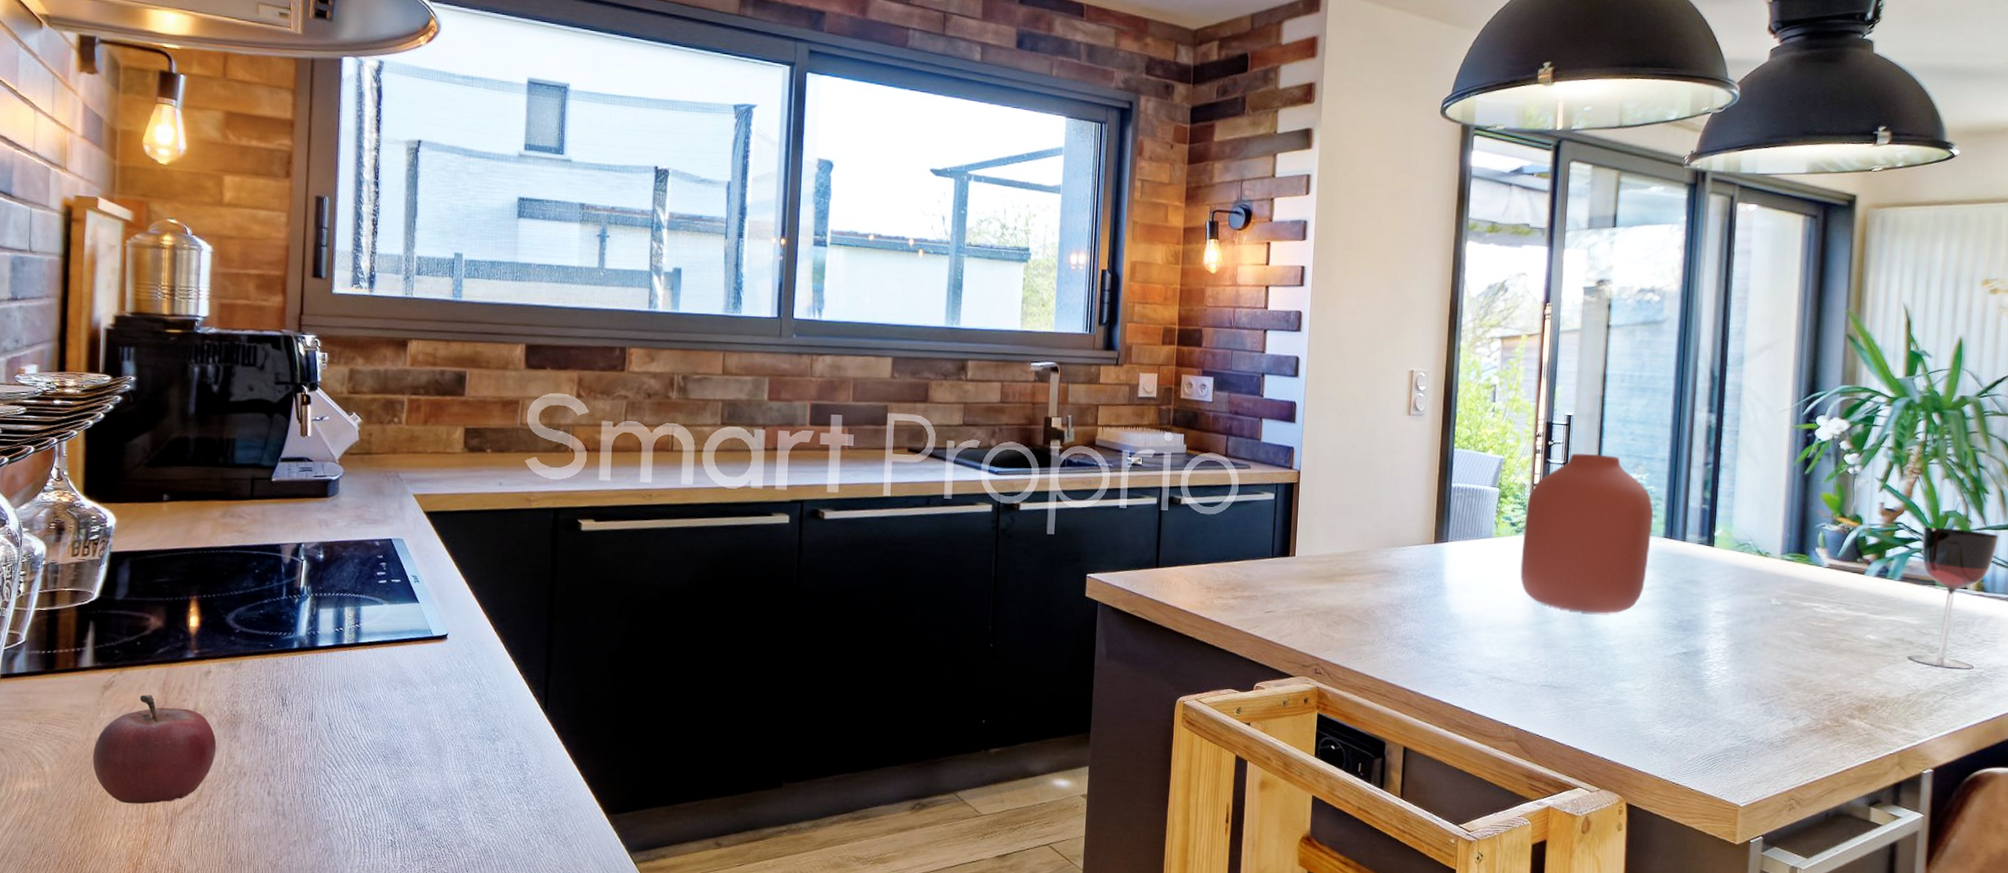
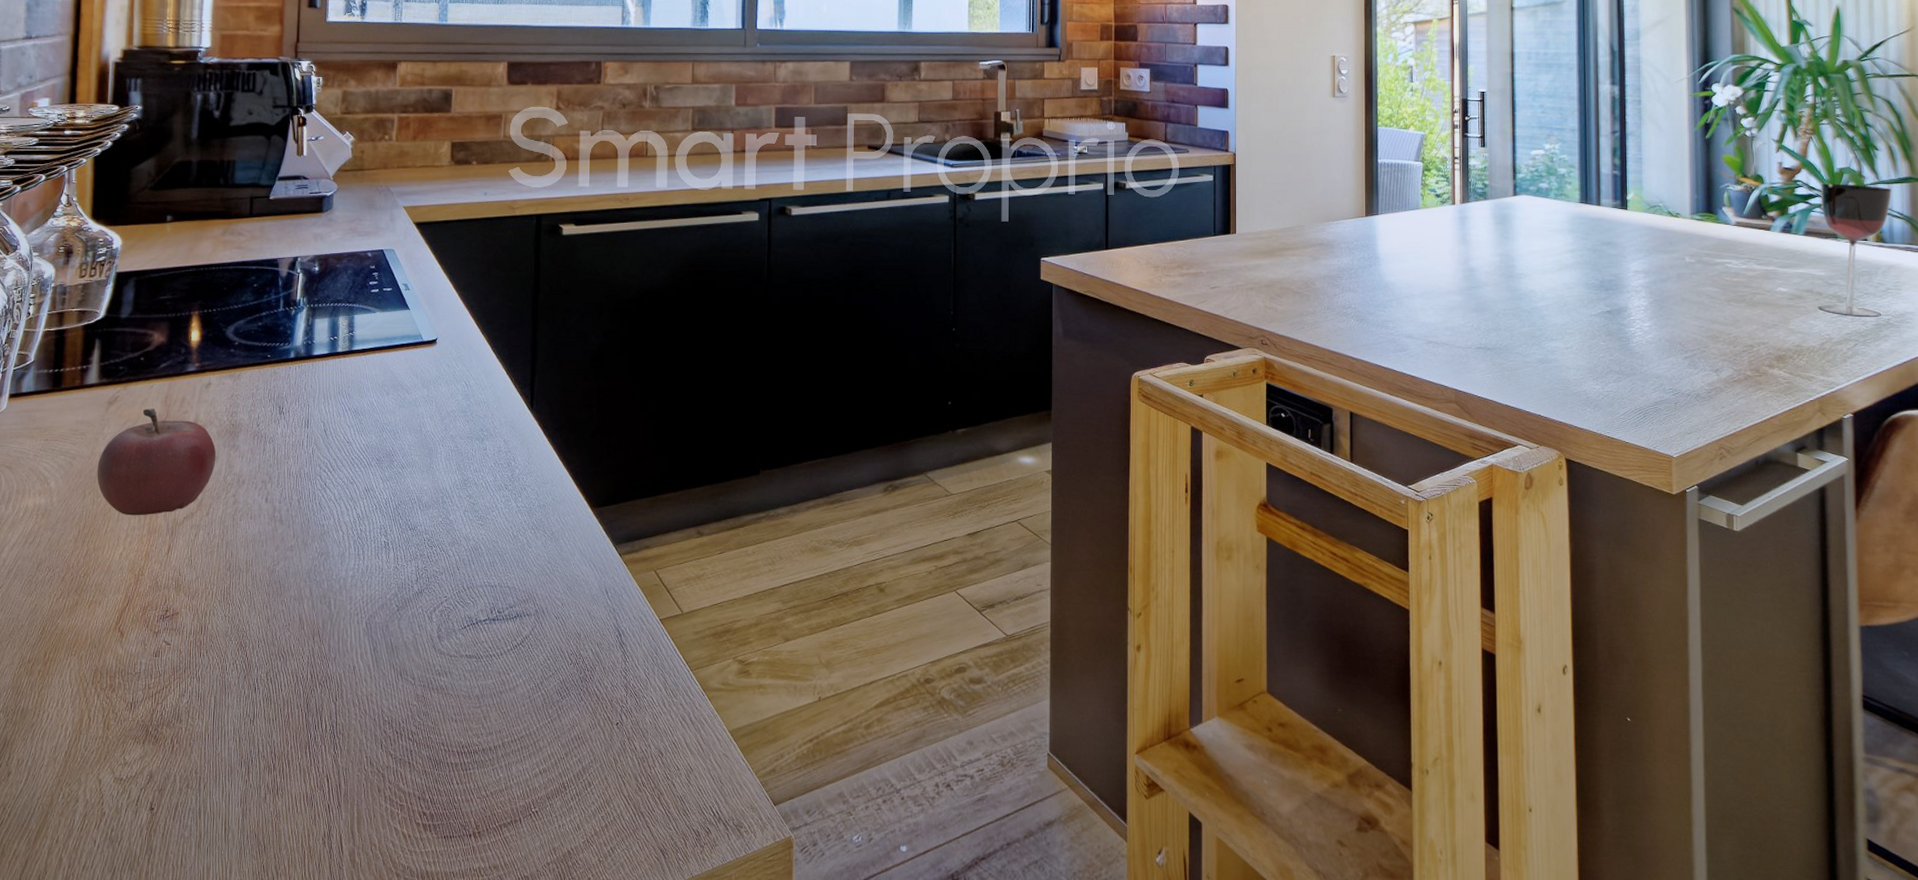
vase: present [1520,453,1654,614] -> none [1448,127,1569,277]

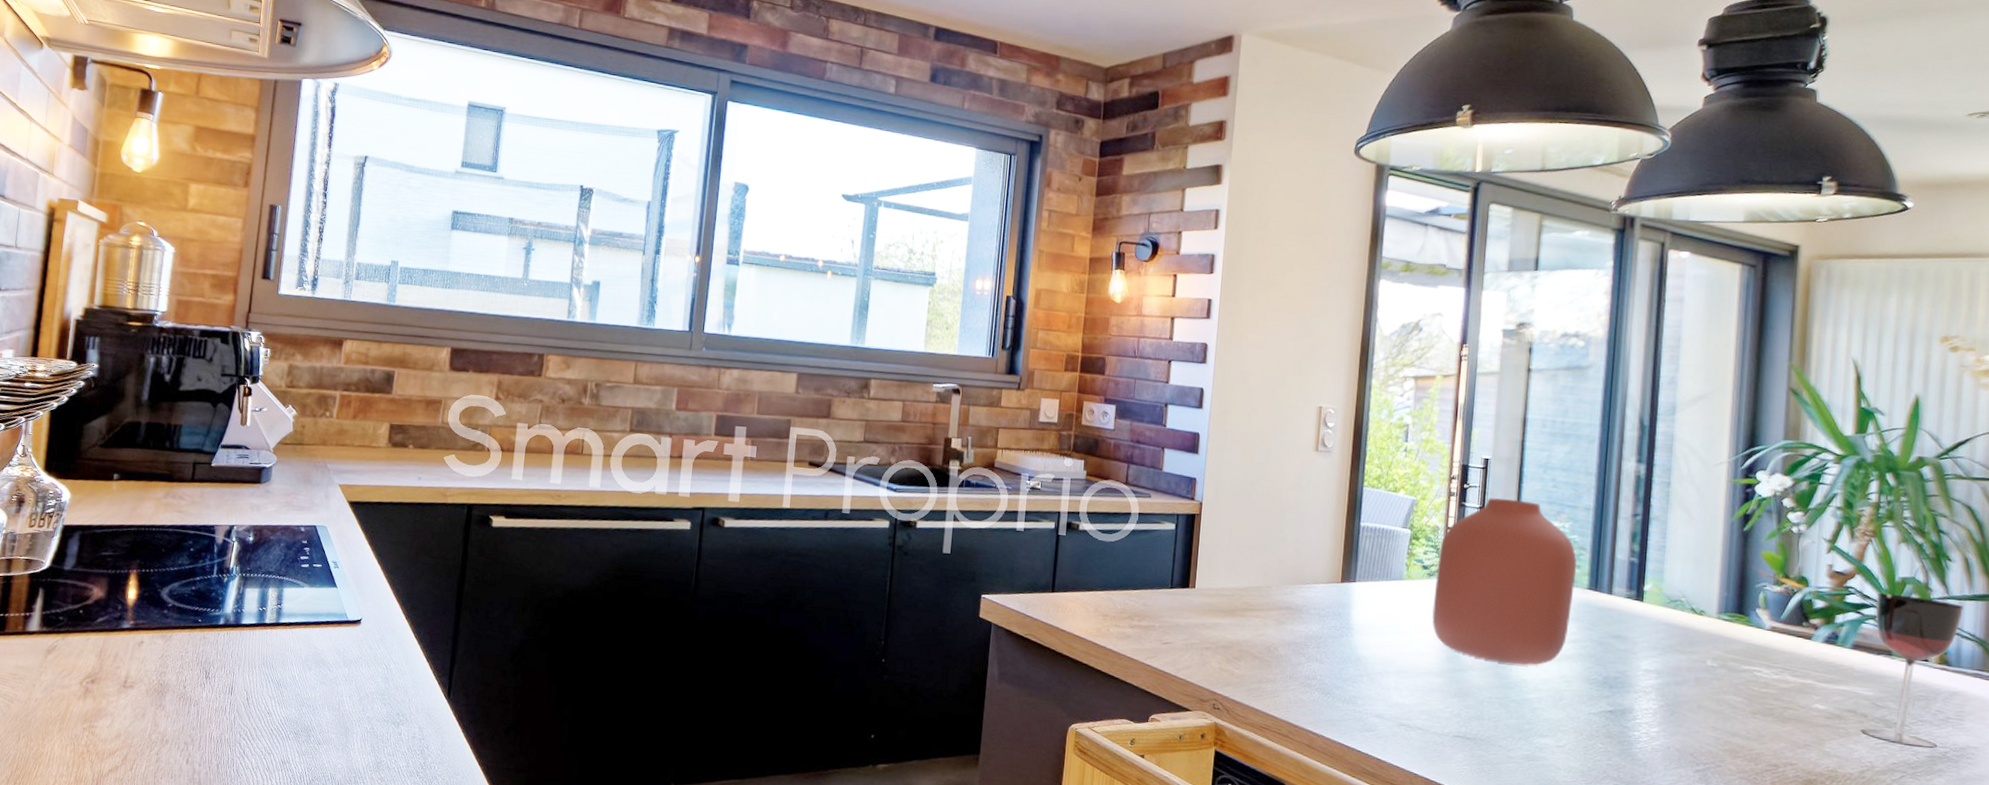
fruit: present [97,408,217,516] -> none [31,660,144,764]
vase: none [1448,127,1569,277] -> present [1432,498,1577,665]

